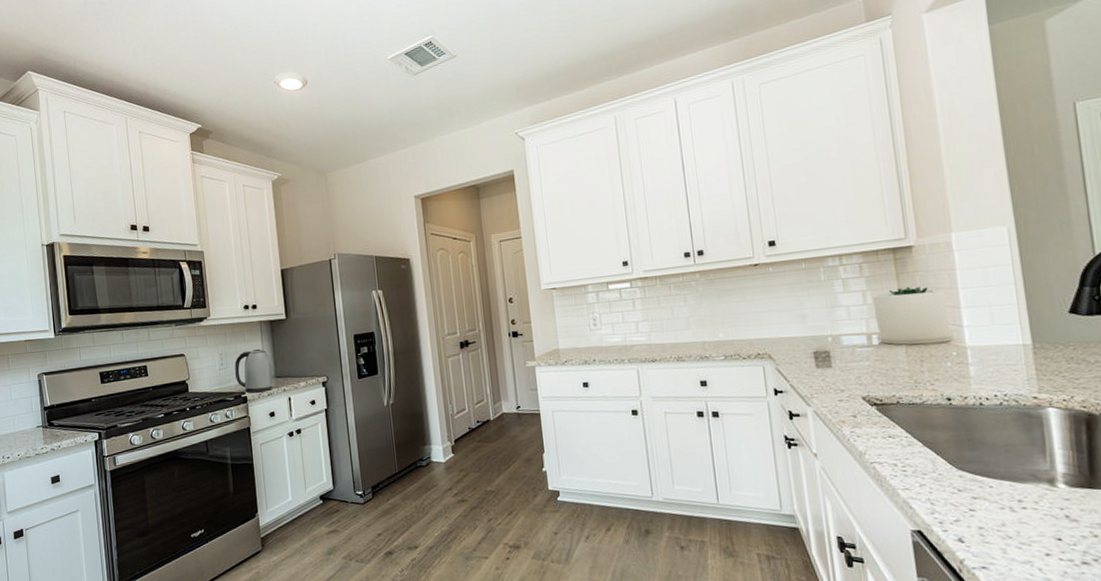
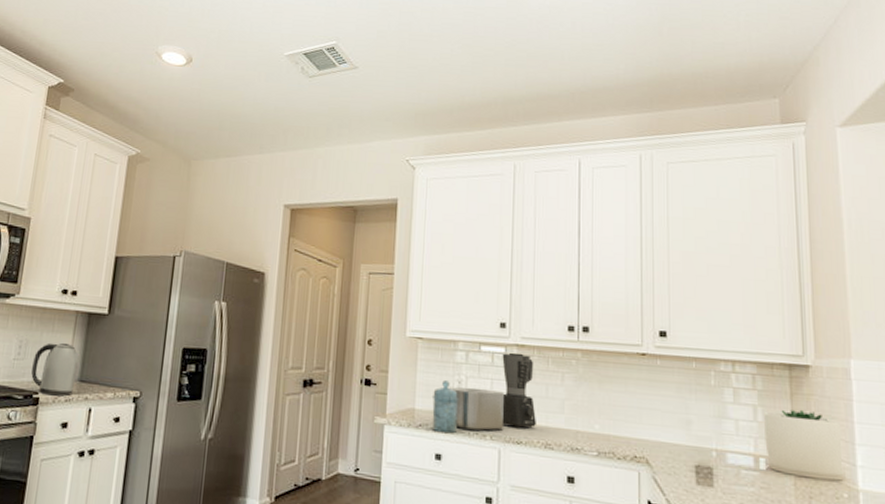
canister: none [572,319,598,365] -> present [431,379,459,434]
toaster: none [586,320,638,359] -> present [449,387,504,431]
blender: none [628,284,667,350] -> present [502,352,536,429]

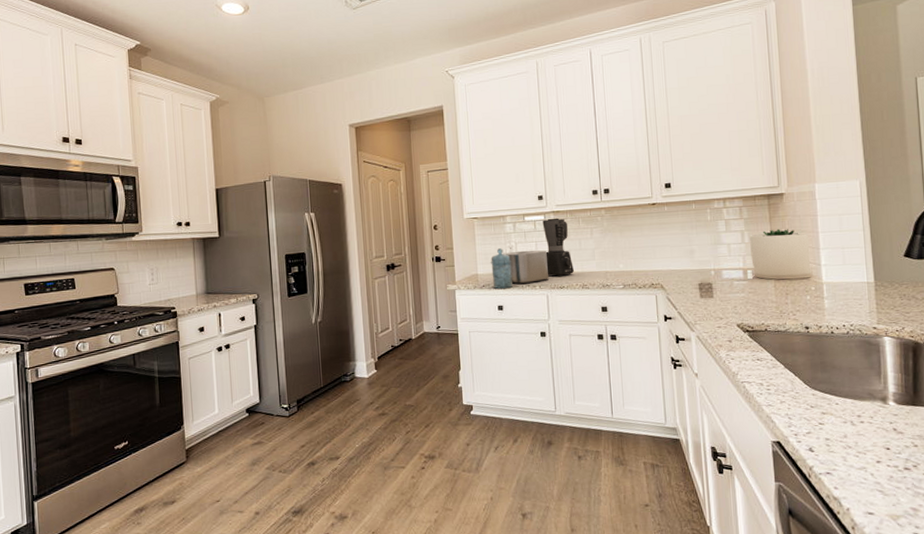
kettle: present [31,342,81,397] -> none [165,265,204,309]

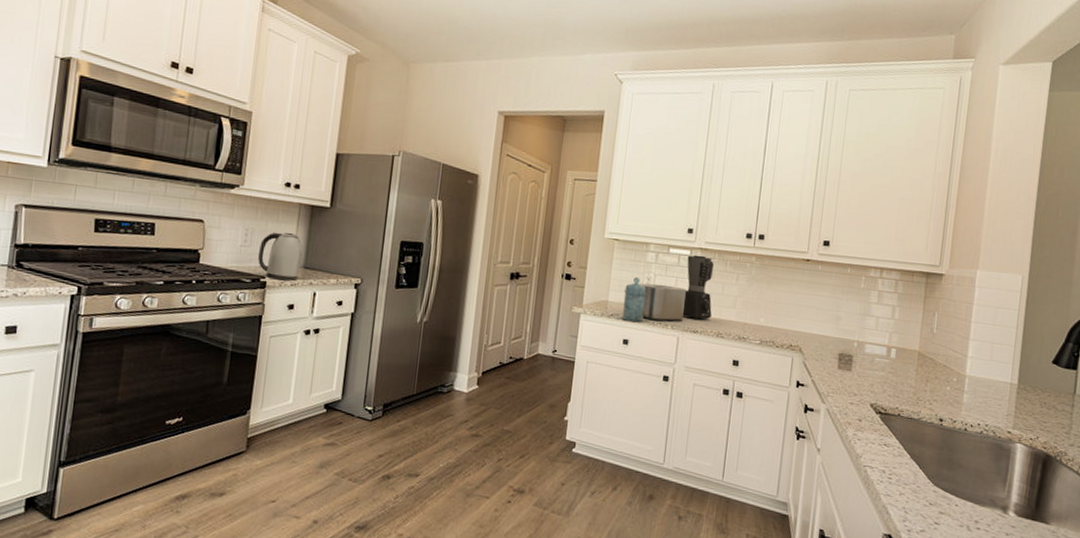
kettle: none [165,265,204,309] -> present [258,232,305,282]
planter: present [750,228,813,280] -> none [898,310,960,368]

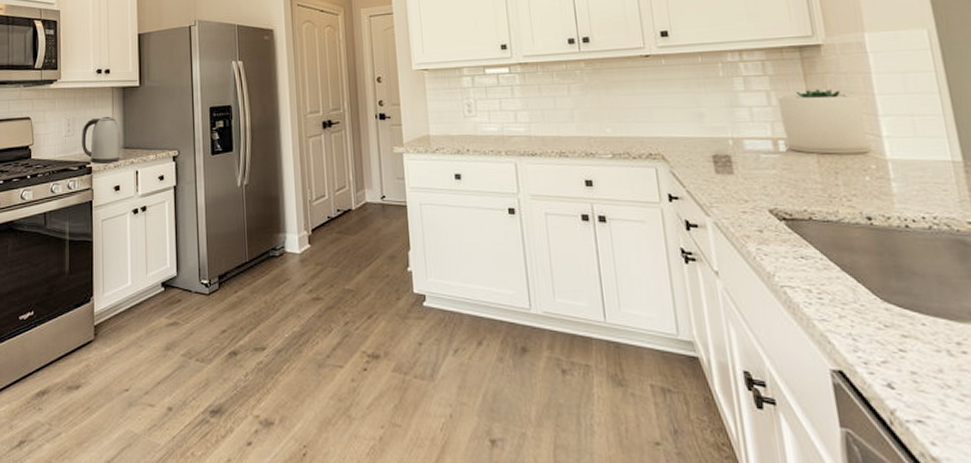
canister: present [621,276,647,323] -> none [444,104,472,154]
toaster: present [639,283,686,322] -> none [460,108,517,149]
blender: present [682,255,715,320] -> none [507,70,548,142]
planter: none [898,310,960,368] -> present [778,88,871,154]

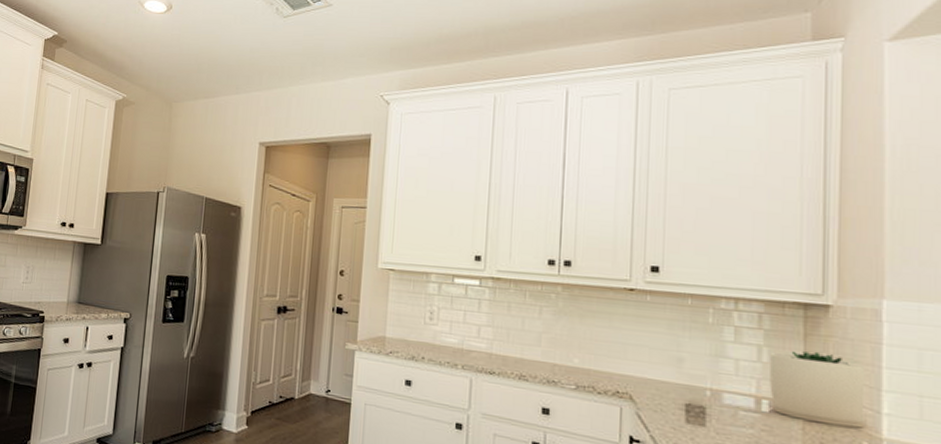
kettle: present [82,116,121,164] -> none [37,269,79,316]

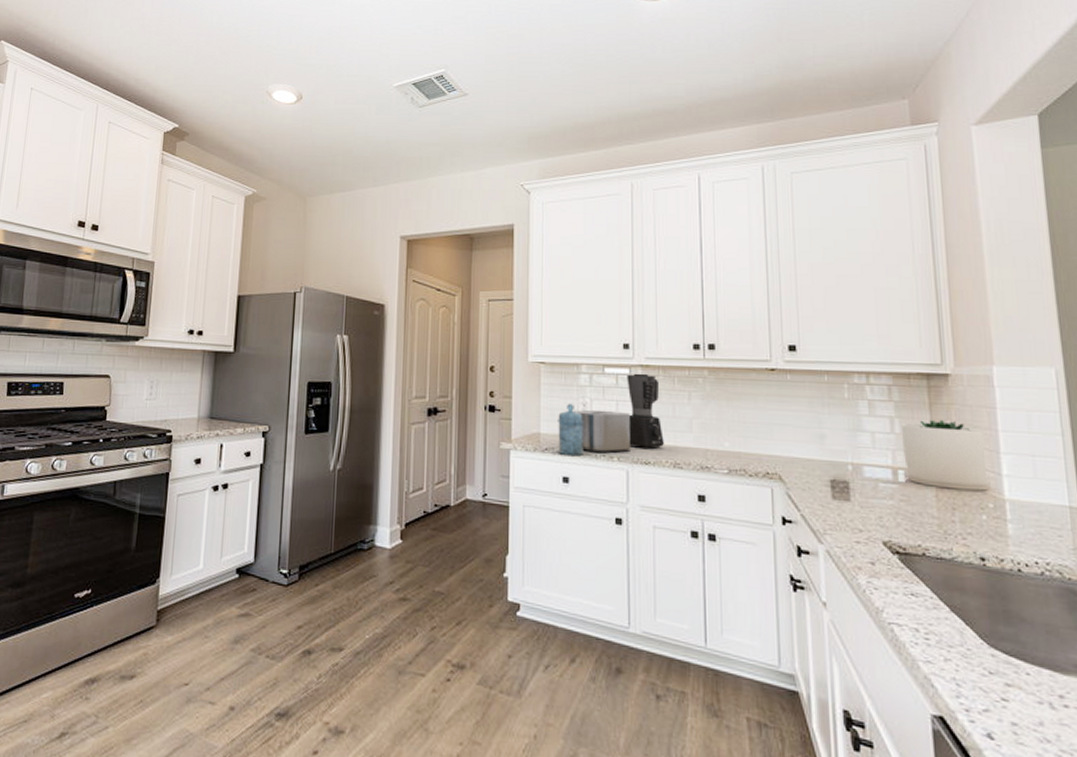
canister: none [402,310,431,362] -> present [556,402,585,457]
toaster: none [421,317,477,361] -> present [574,409,630,453]
blender: none [474,285,511,360] -> present [627,373,664,450]

